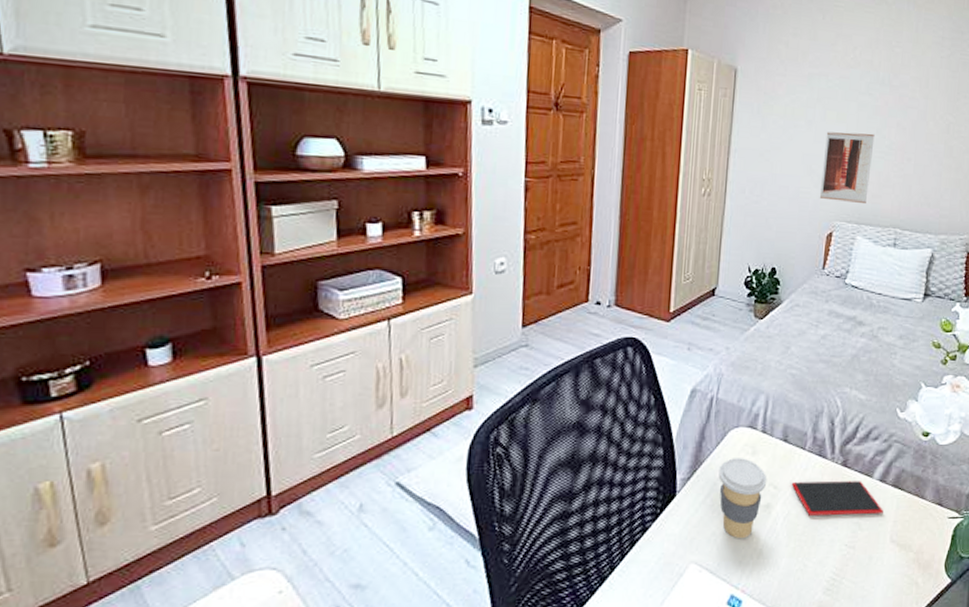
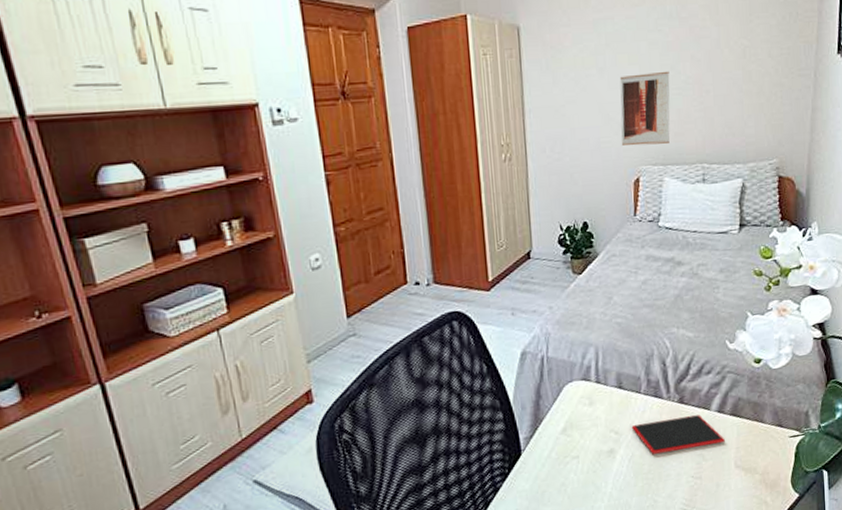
coffee cup: present [718,458,767,539] -> none [559,409,608,486]

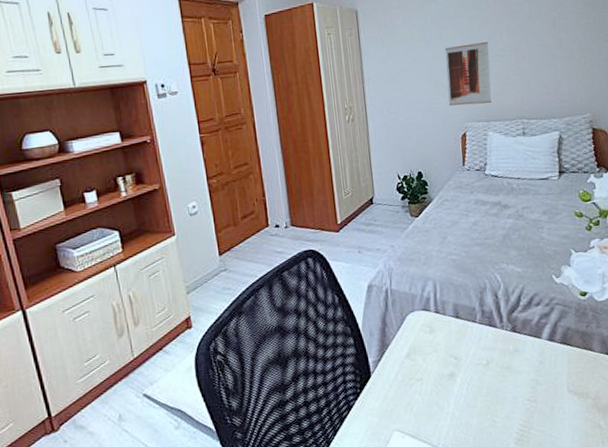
smartphone: present [631,414,725,454] -> none [469,342,557,378]

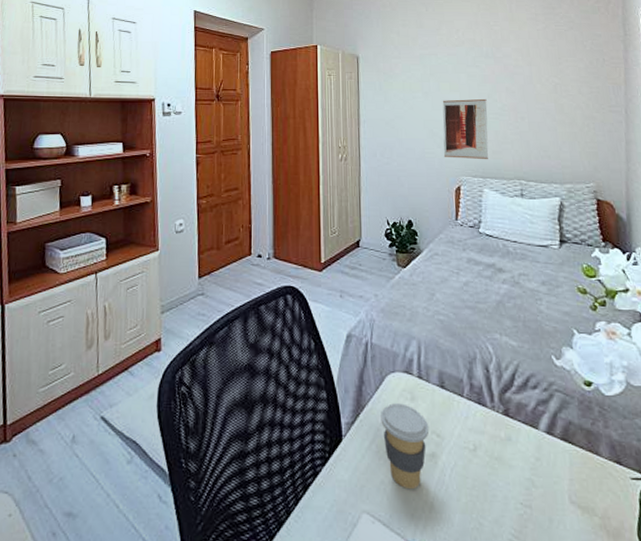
coffee cup: none [403,336,448,406] -> present [381,403,430,490]

